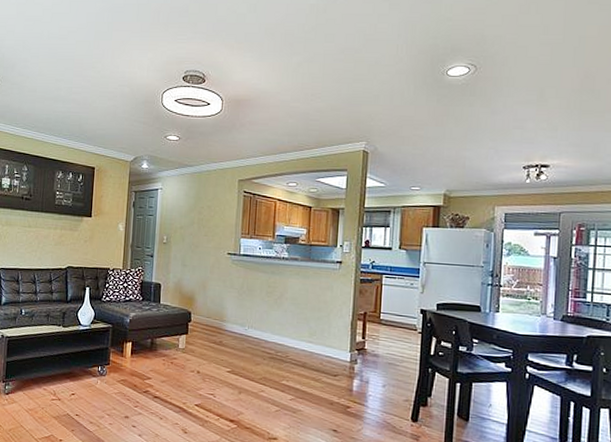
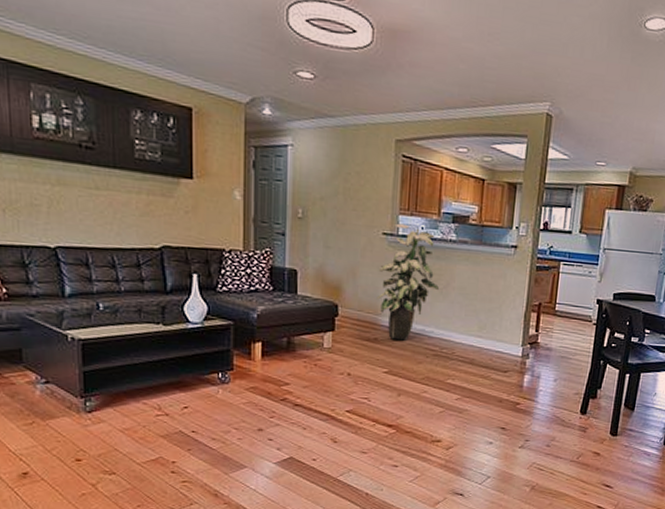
indoor plant: none [222,245,274,344] -> present [376,223,439,341]

